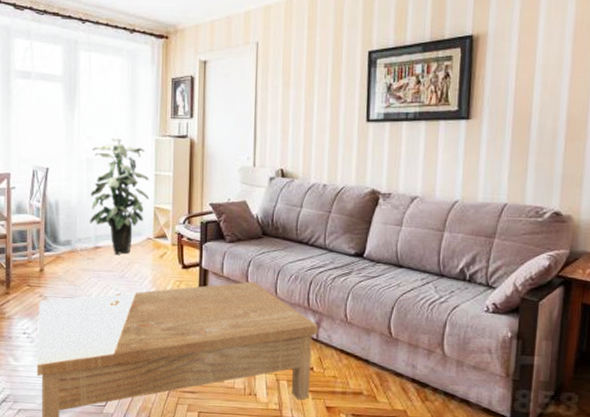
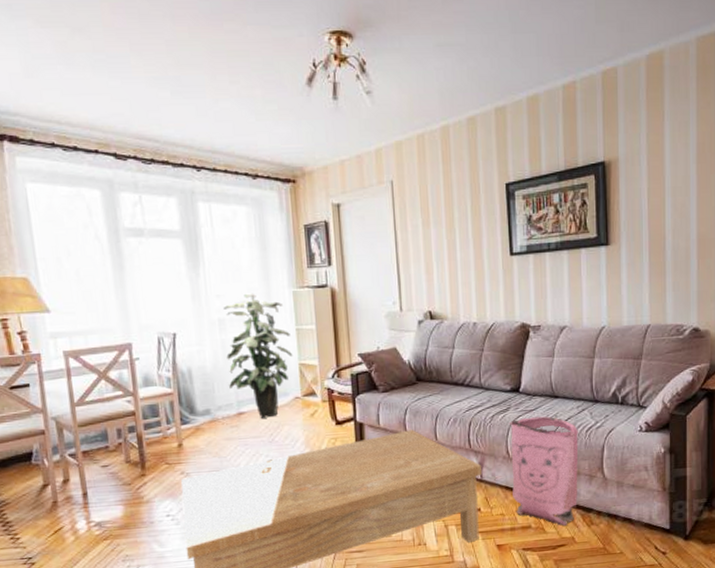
bag: none [347,283,420,398] -> present [508,416,579,527]

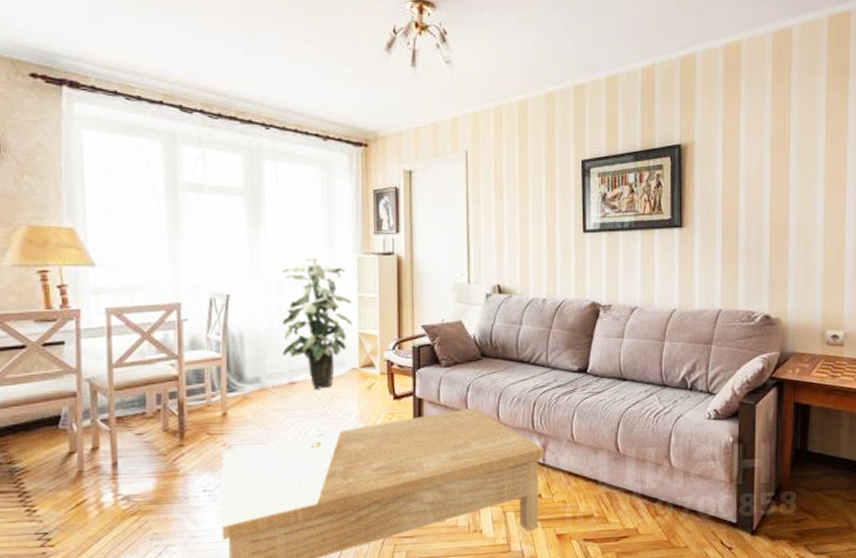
bag: present [508,416,579,527] -> none [574,399,645,517]

